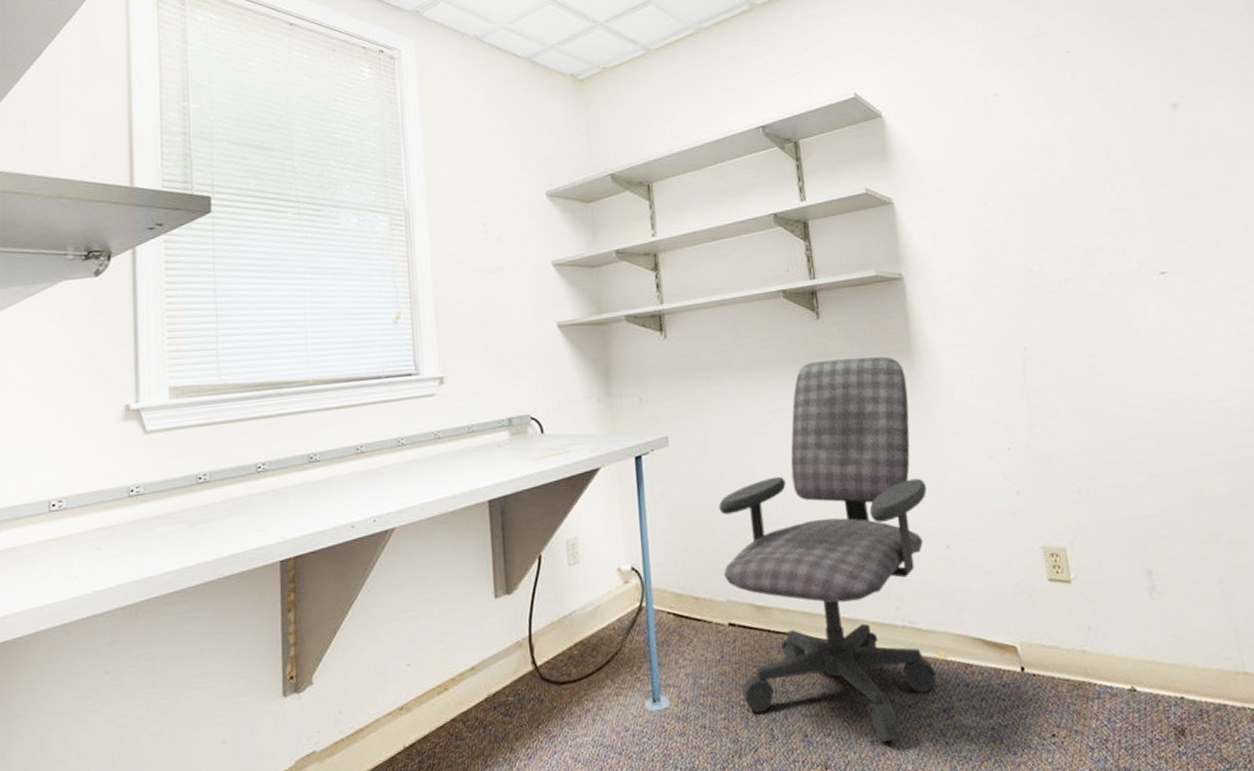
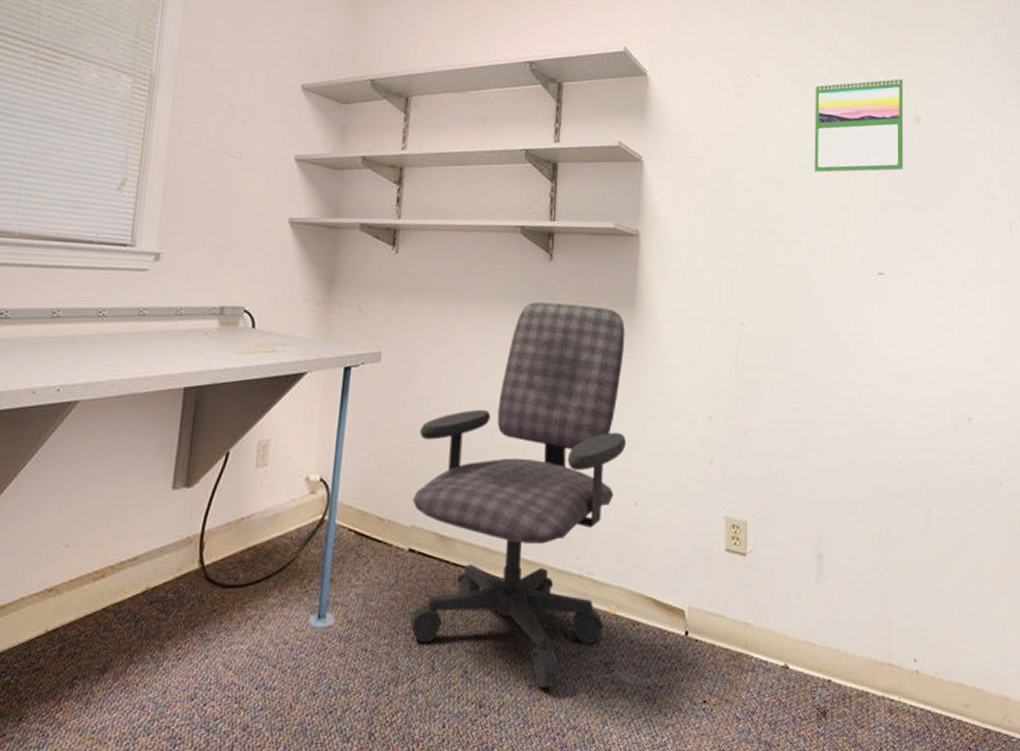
calendar: none [1059,66,1169,182] -> present [814,77,904,173]

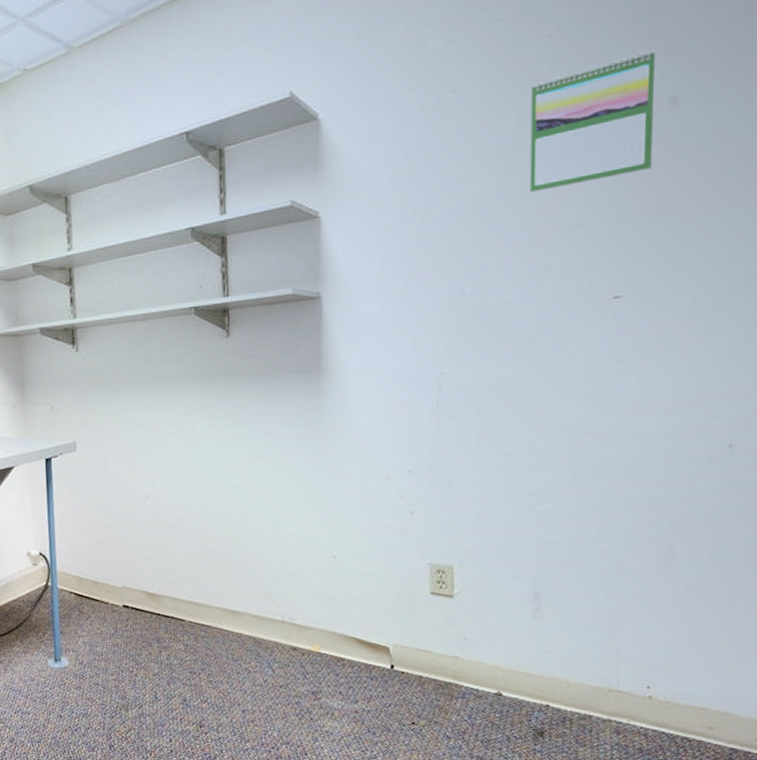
office chair: present [410,302,626,689] -> none [120,376,320,713]

